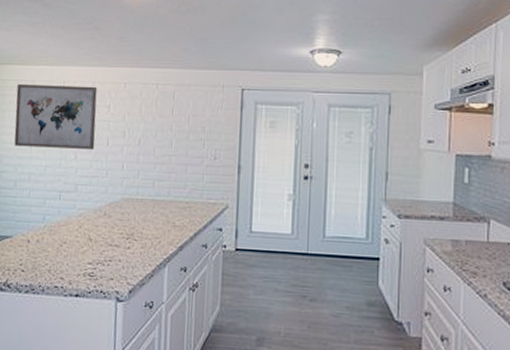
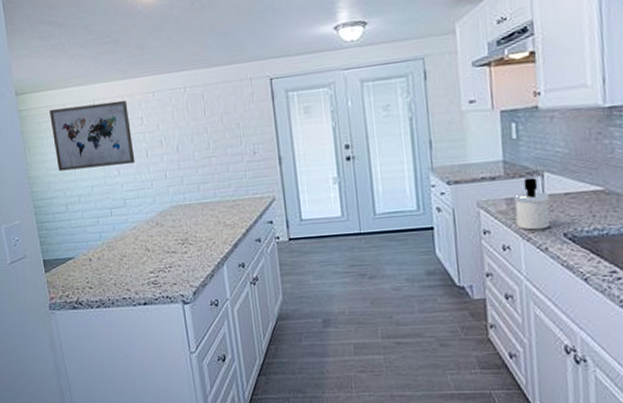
soap dispenser: none [459,223,494,276] -> present [514,177,550,230]

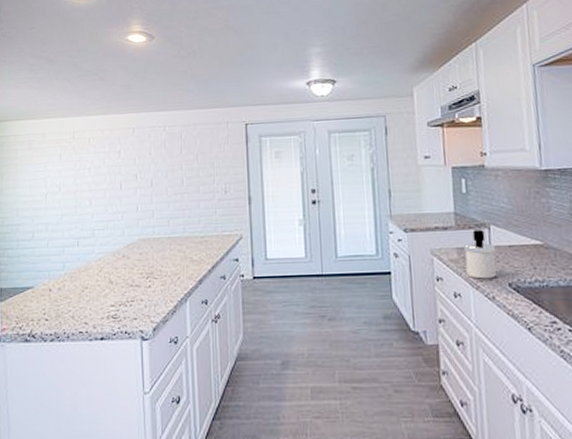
wall art: present [49,100,135,172] -> none [28,133,109,199]

